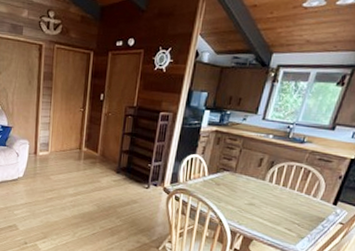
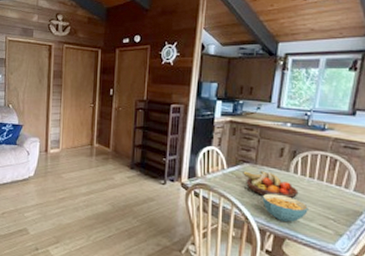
fruit bowl: none [222,178,271,205] -> present [243,171,299,199]
cereal bowl: none [236,199,277,225] -> present [262,193,308,222]

